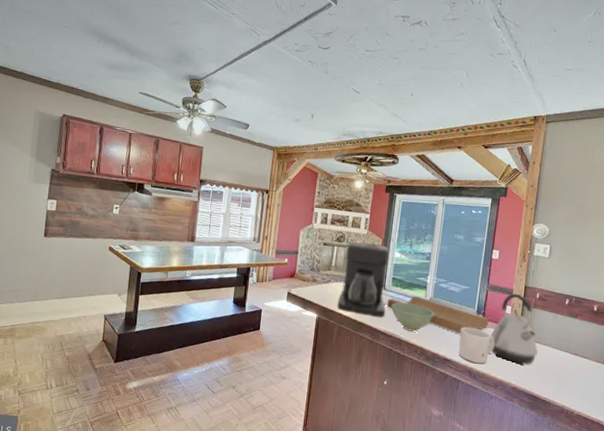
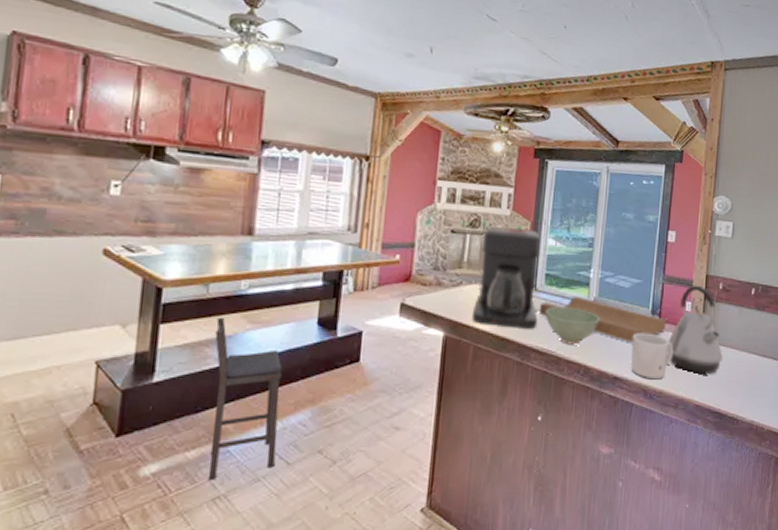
bar stool: none [165,293,211,397] -> present [207,316,283,481]

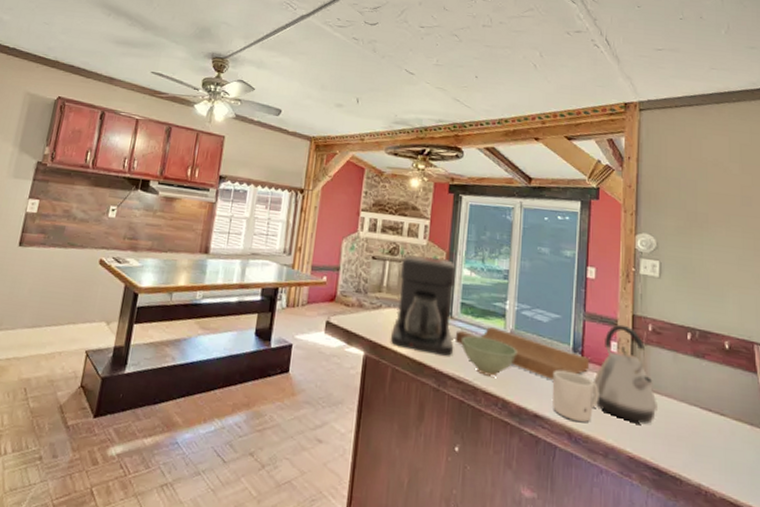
bar stool: present [207,316,283,481] -> none [159,321,225,468]

